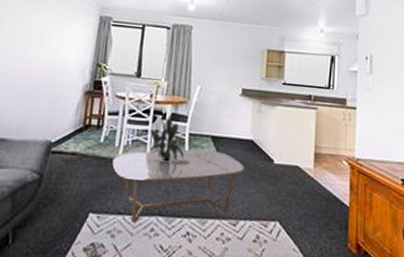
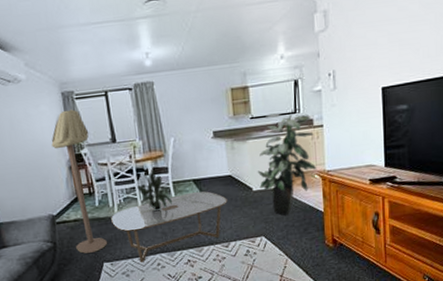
floor lamp: none [63,34,116,197] -> present [51,109,108,254]
indoor plant: none [281,84,346,203] -> present [257,113,317,216]

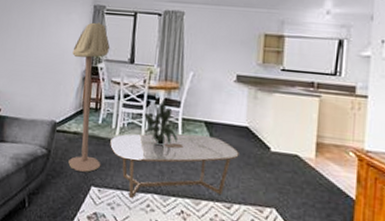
indoor plant: present [257,113,317,216] -> none [279,70,355,193]

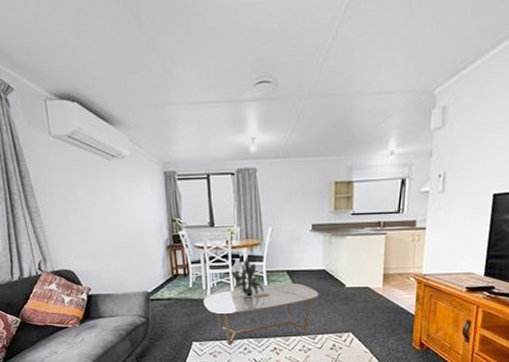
floor lamp: present [68,22,110,172] -> none [150,190,199,331]

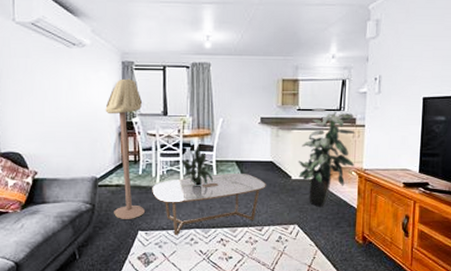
floor lamp: none [150,190,199,331] -> present [105,78,146,219]
indoor plant: none [352,211,415,315] -> present [298,108,355,208]

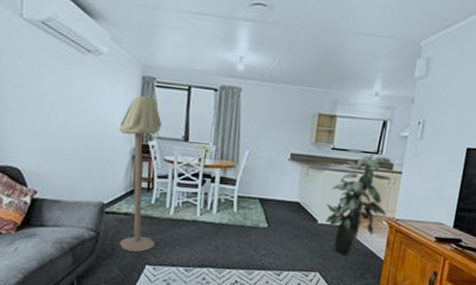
coffee table: present [152,174,266,236] -> none [164,211,290,274]
potted plant: present [181,146,213,187] -> none [199,178,233,223]

